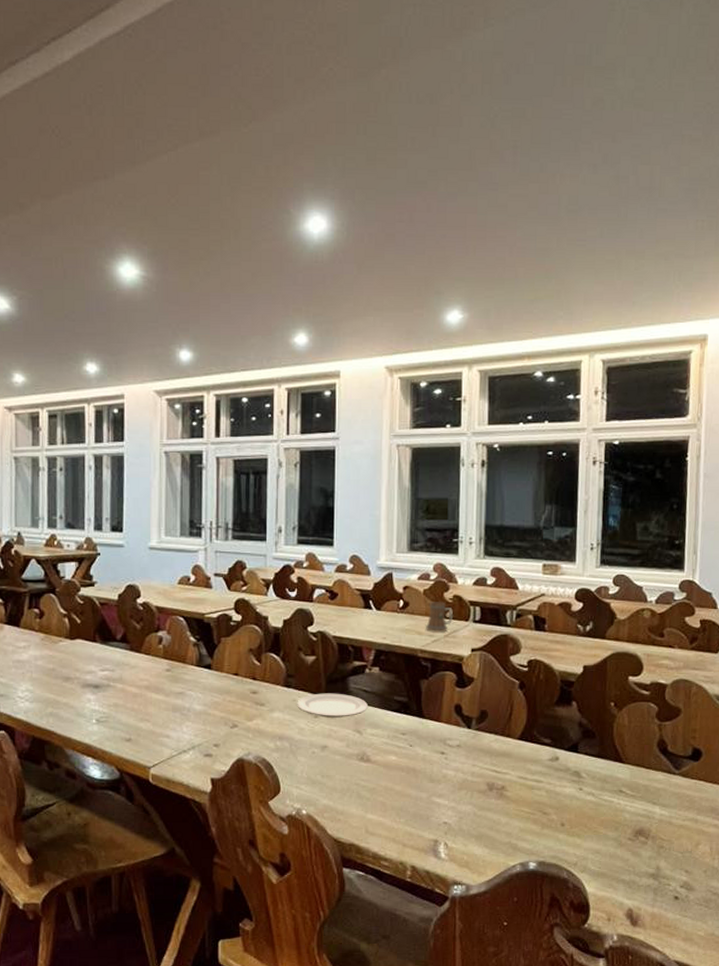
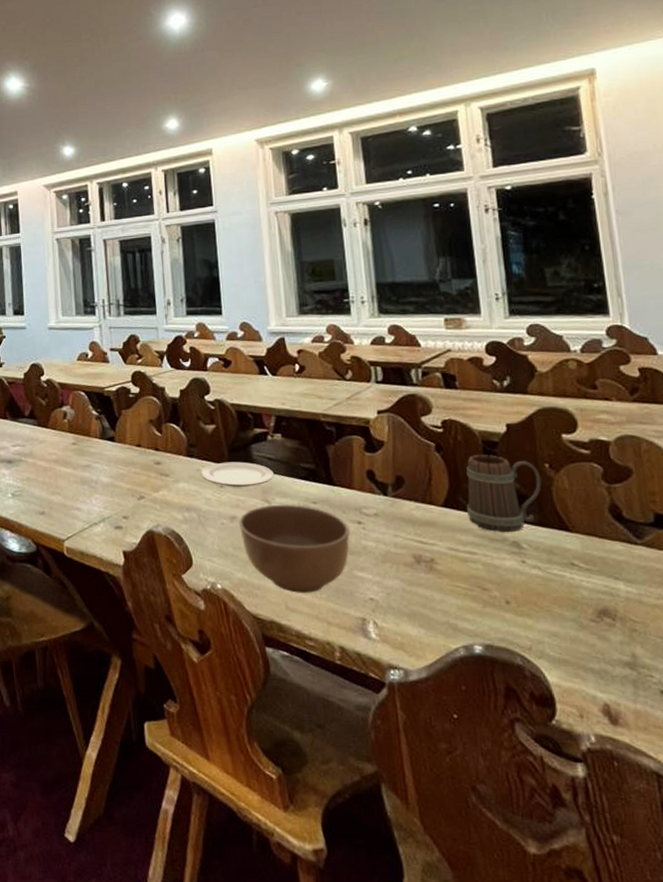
bowl: none [329,735,434,818] -> present [238,504,351,593]
beer mug: present [426,602,453,631] -> none [325,363,353,395]
beer mug: none [538,693,606,763] -> present [466,455,542,532]

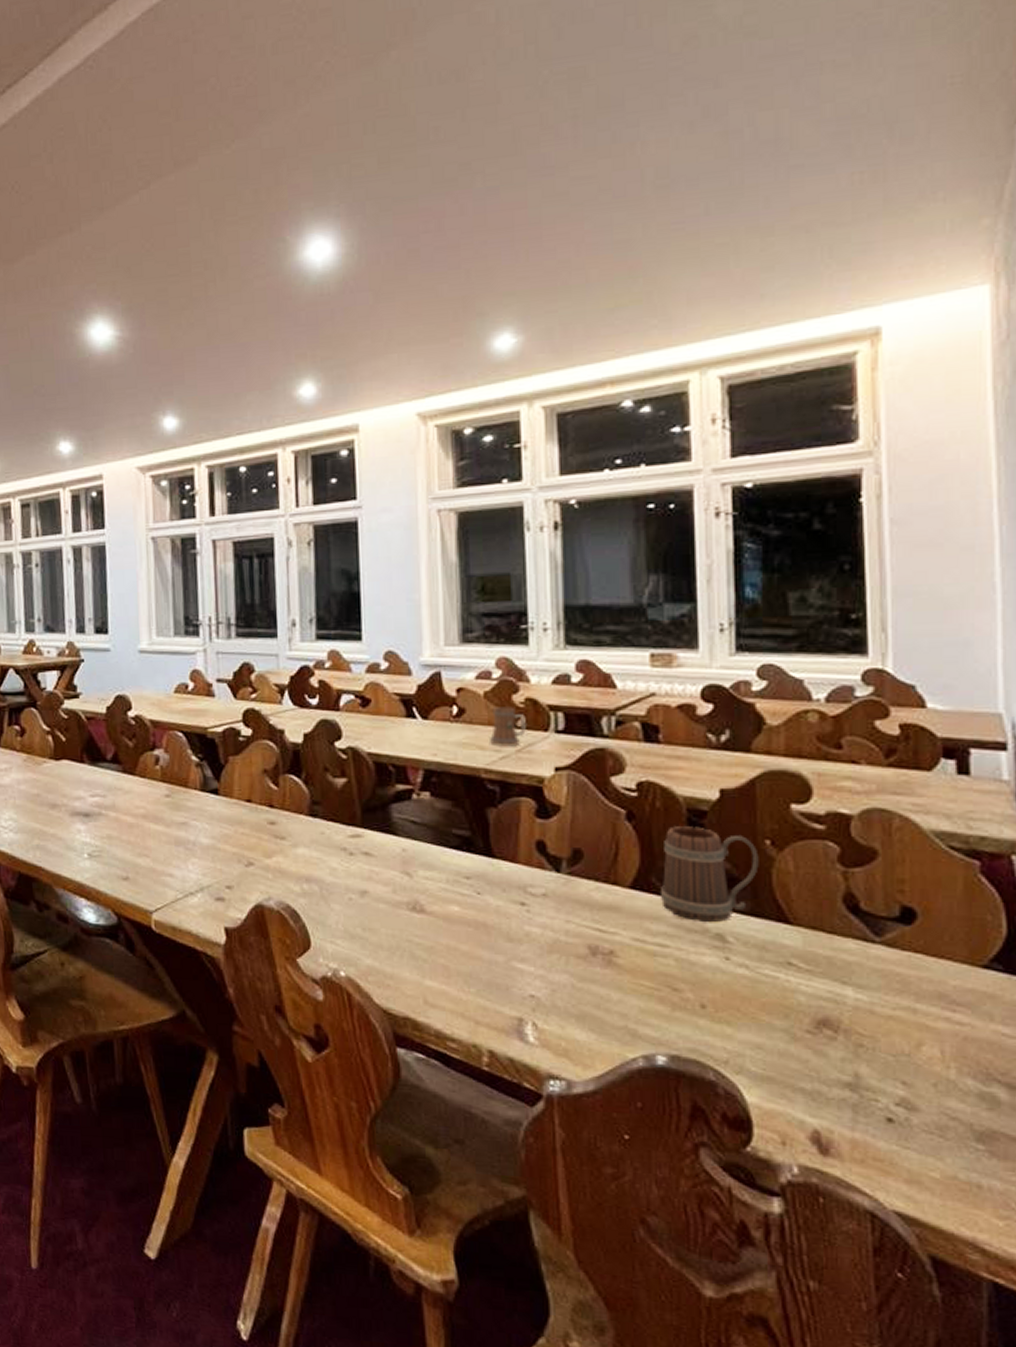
plate: present [201,461,275,487] -> none [326,824,419,855]
bowl: present [238,504,351,593] -> none [370,878,511,986]
beer mug: none [325,363,353,395] -> present [490,707,526,745]

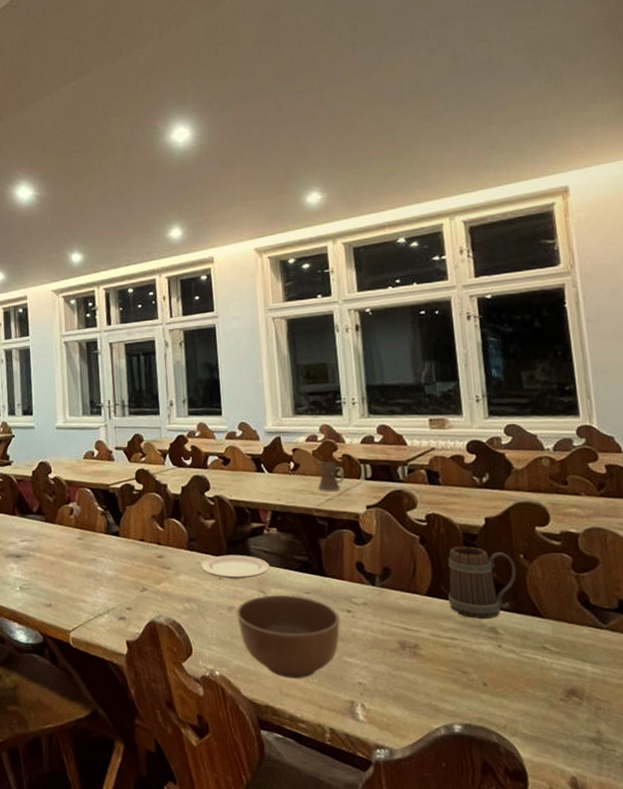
plate: none [326,824,419,855] -> present [201,554,271,579]
bowl: none [370,878,511,986] -> present [236,594,341,678]

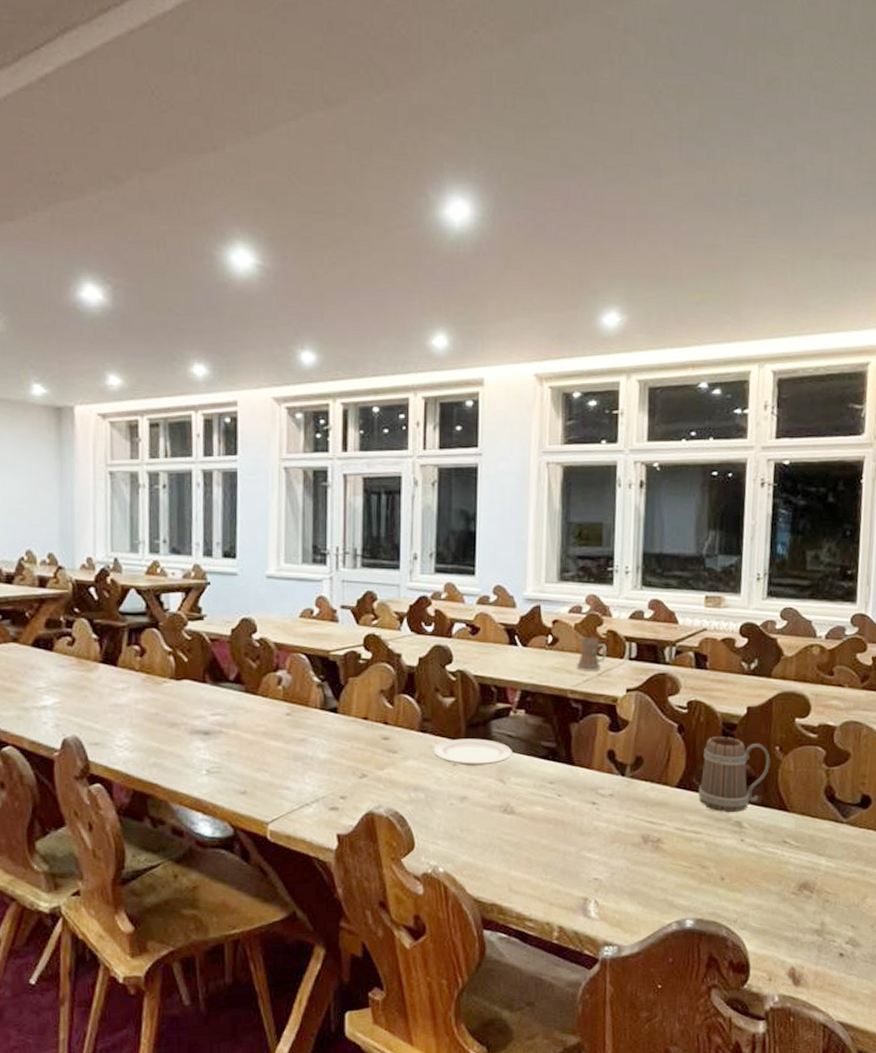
bowl: present [236,594,341,678] -> none [468,784,584,875]

